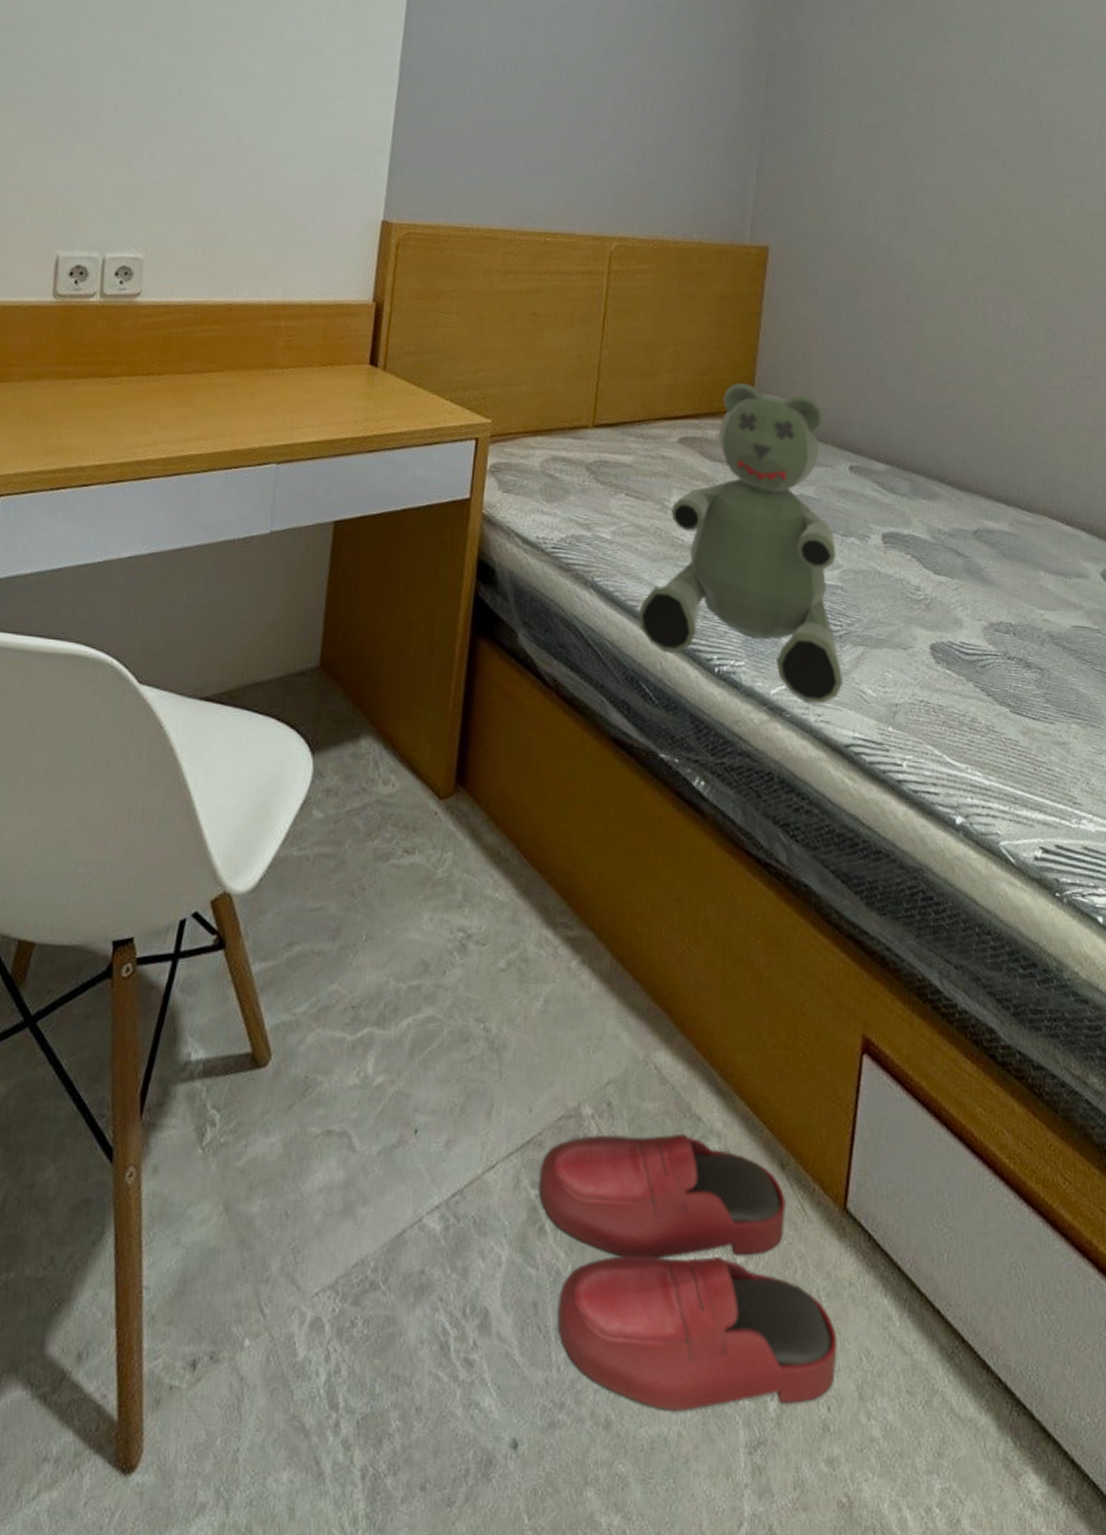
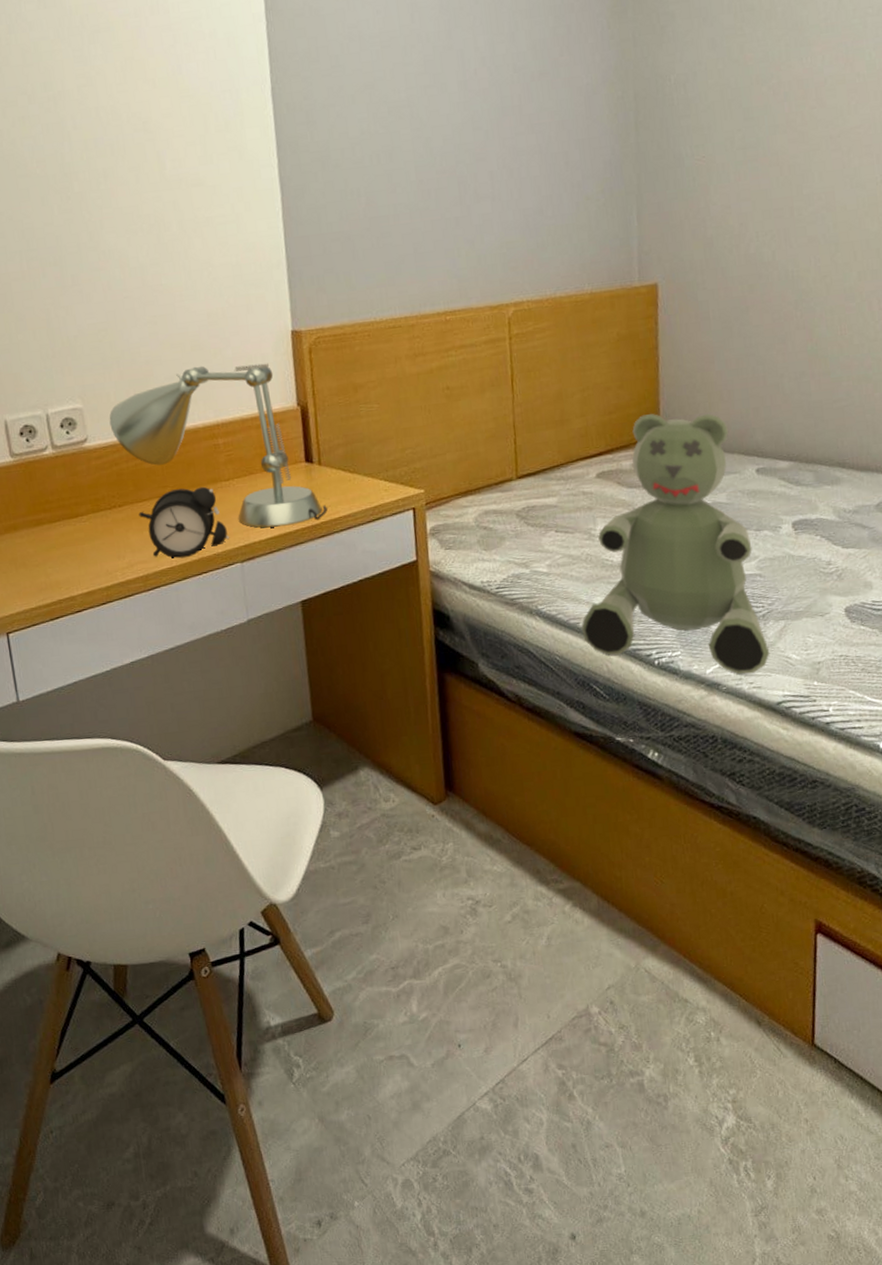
desk lamp: none [168,238,383,432] -> present [109,363,328,528]
alarm clock: none [176,367,271,447] -> present [139,486,230,559]
slippers: present [539,1133,837,1413] -> none [563,1013,817,1199]

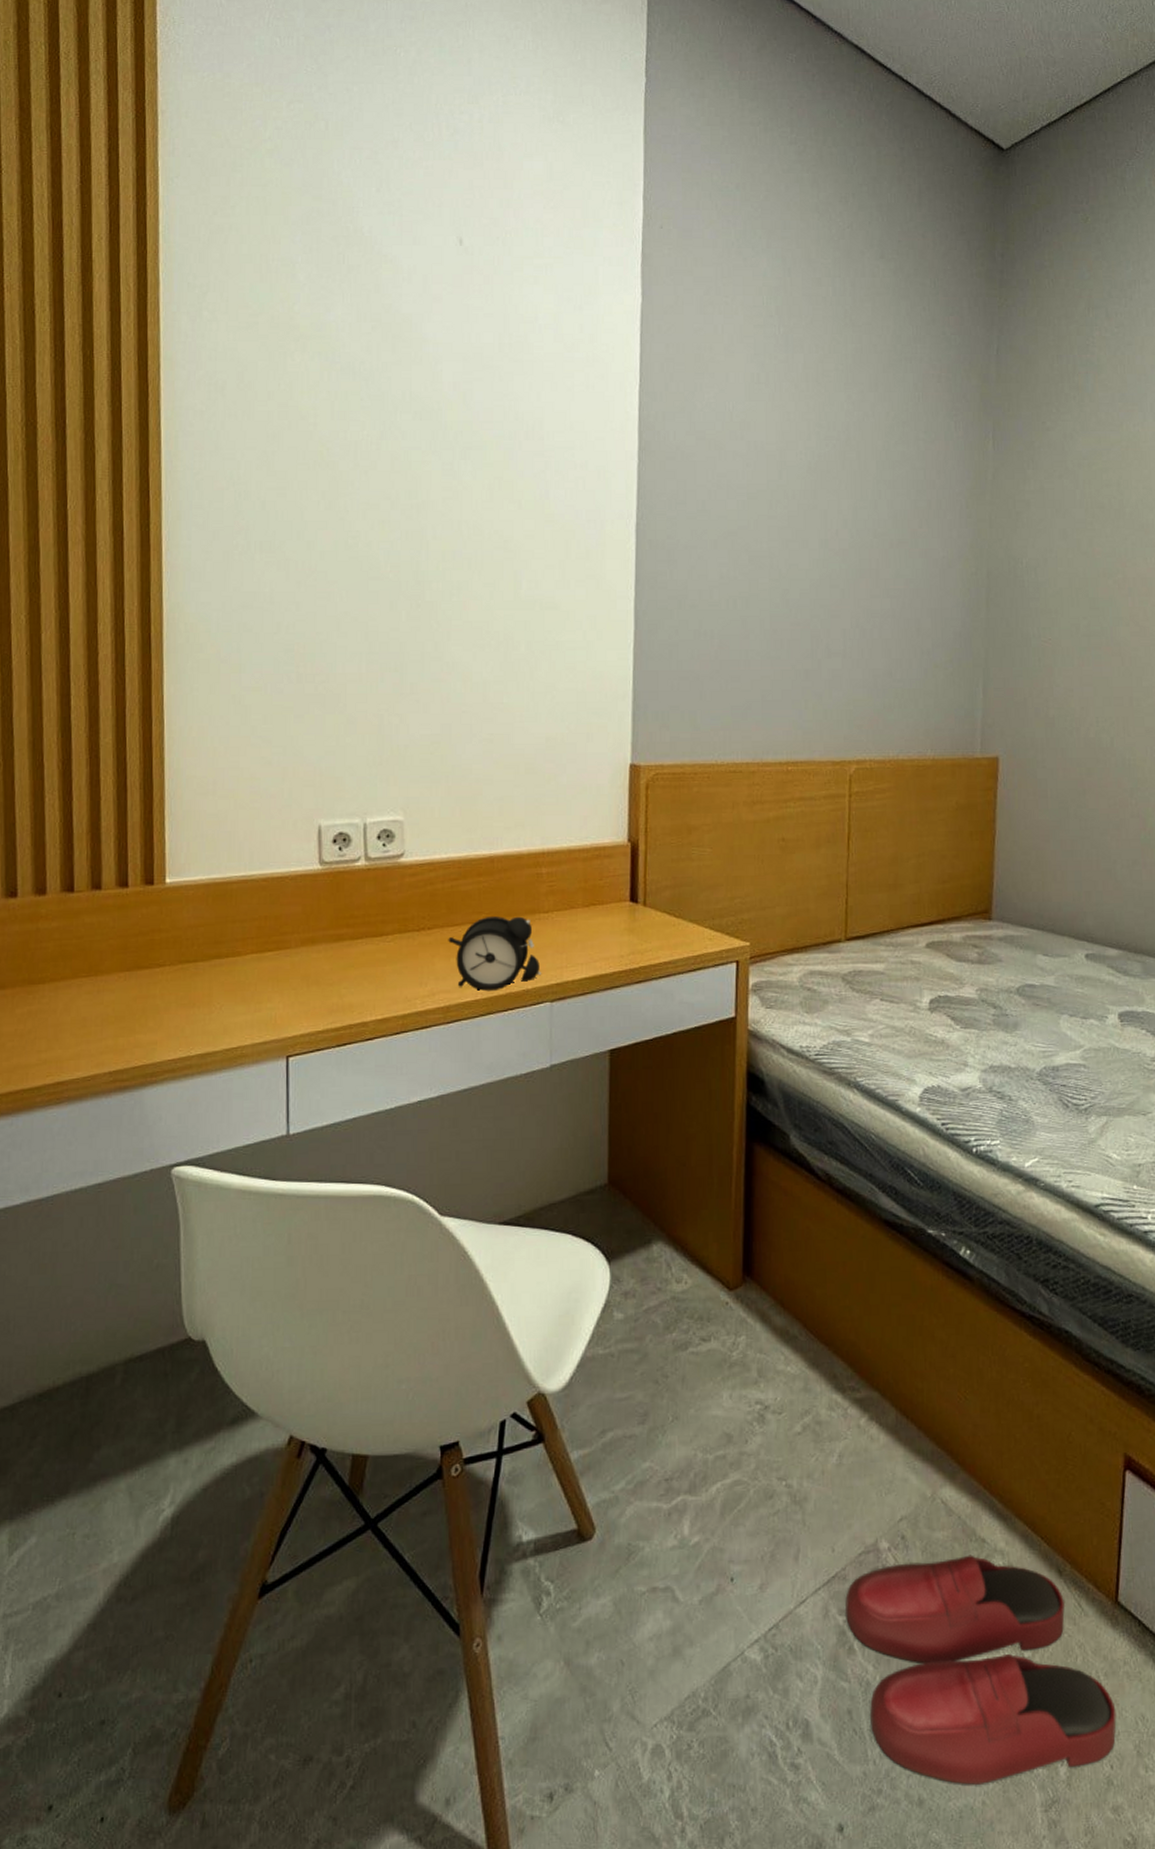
desk lamp: present [109,363,328,528] -> none [430,790,648,967]
slippers: none [563,1013,817,1199] -> present [845,1555,1116,1786]
teddy bear: present [581,413,770,674] -> none [899,886,1091,1171]

